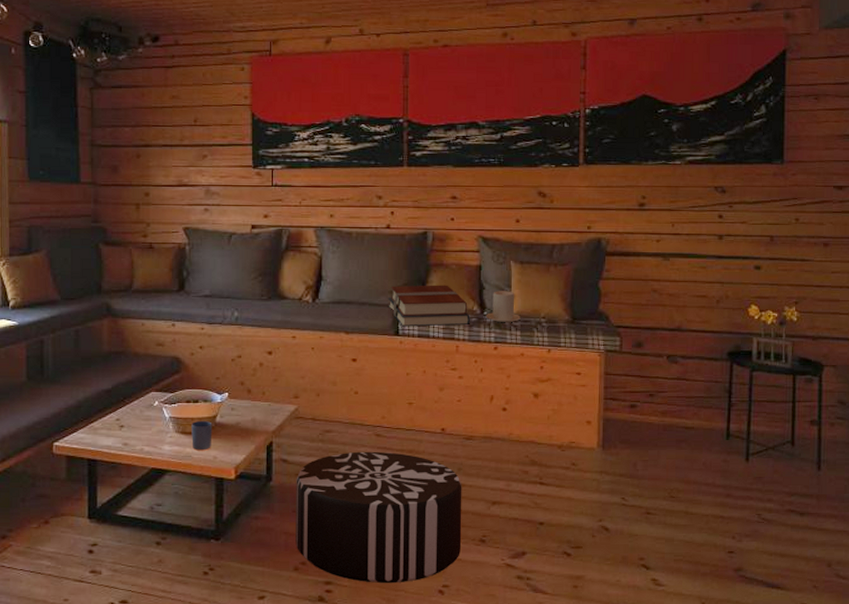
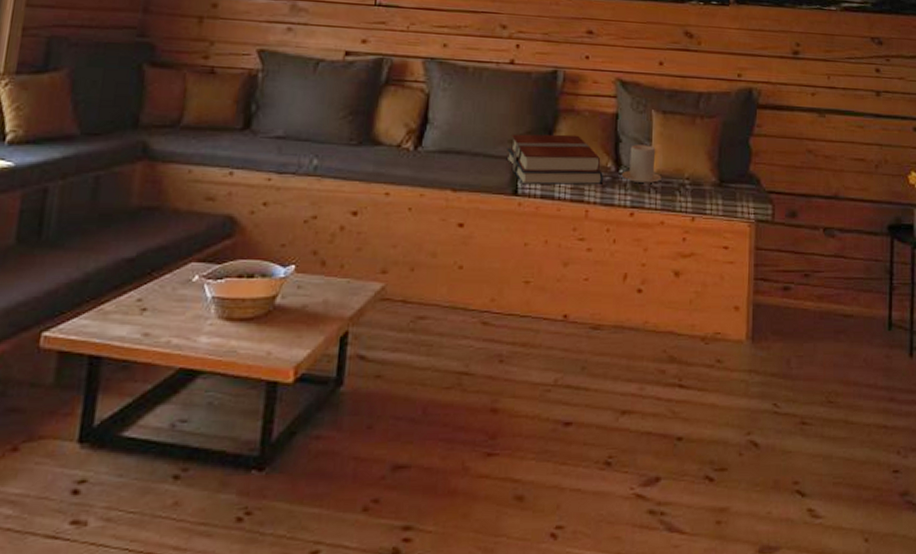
mug: present [191,420,213,451] -> none [238,302,270,344]
pouf: present [295,451,462,583] -> none [367,344,586,526]

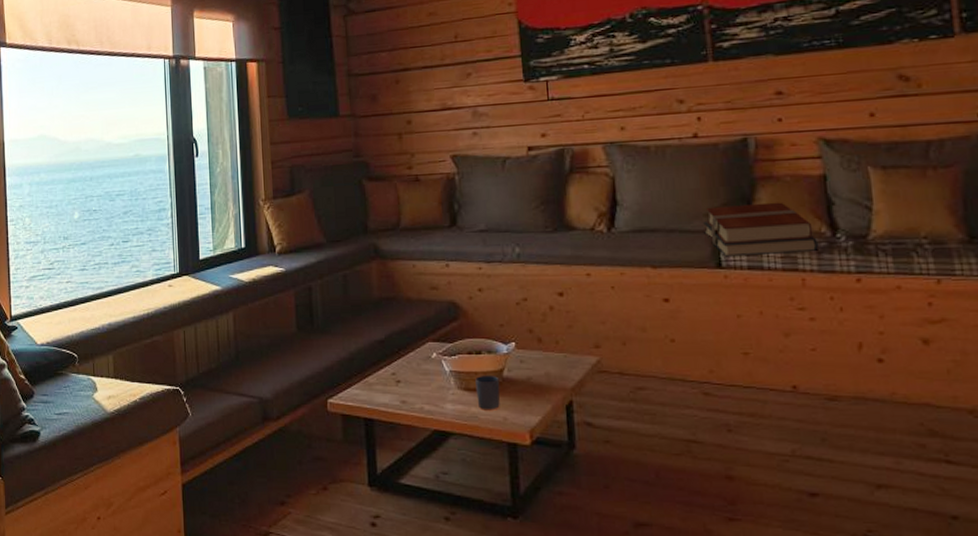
mug: none [238,302,270,344] -> present [475,374,501,411]
candle: present [621,145,662,184] -> none [839,205,891,248]

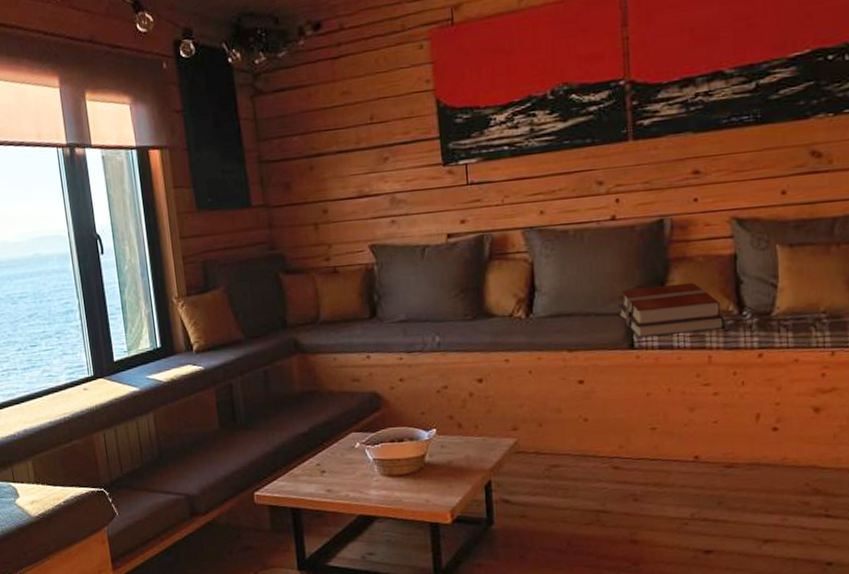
mug: present [475,374,501,411] -> none [398,460,423,494]

